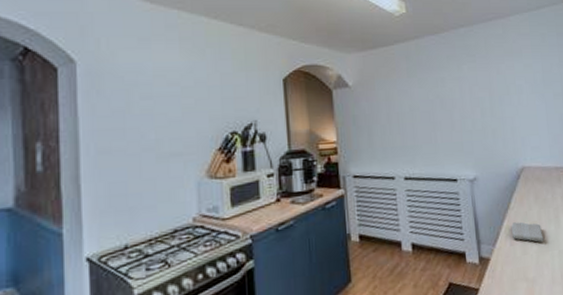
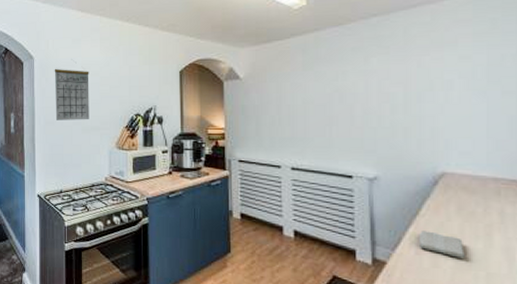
calendar: none [110,69,167,148] -> present [54,63,89,120]

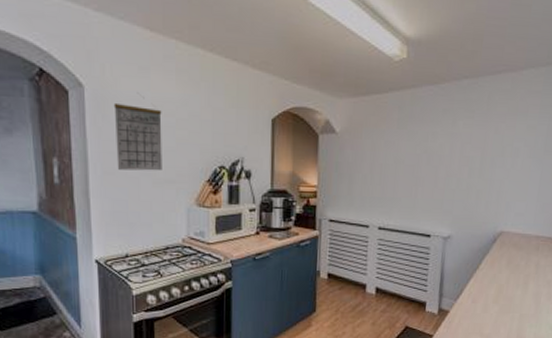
washcloth: present [420,231,465,258] -> none [476,282,508,304]

